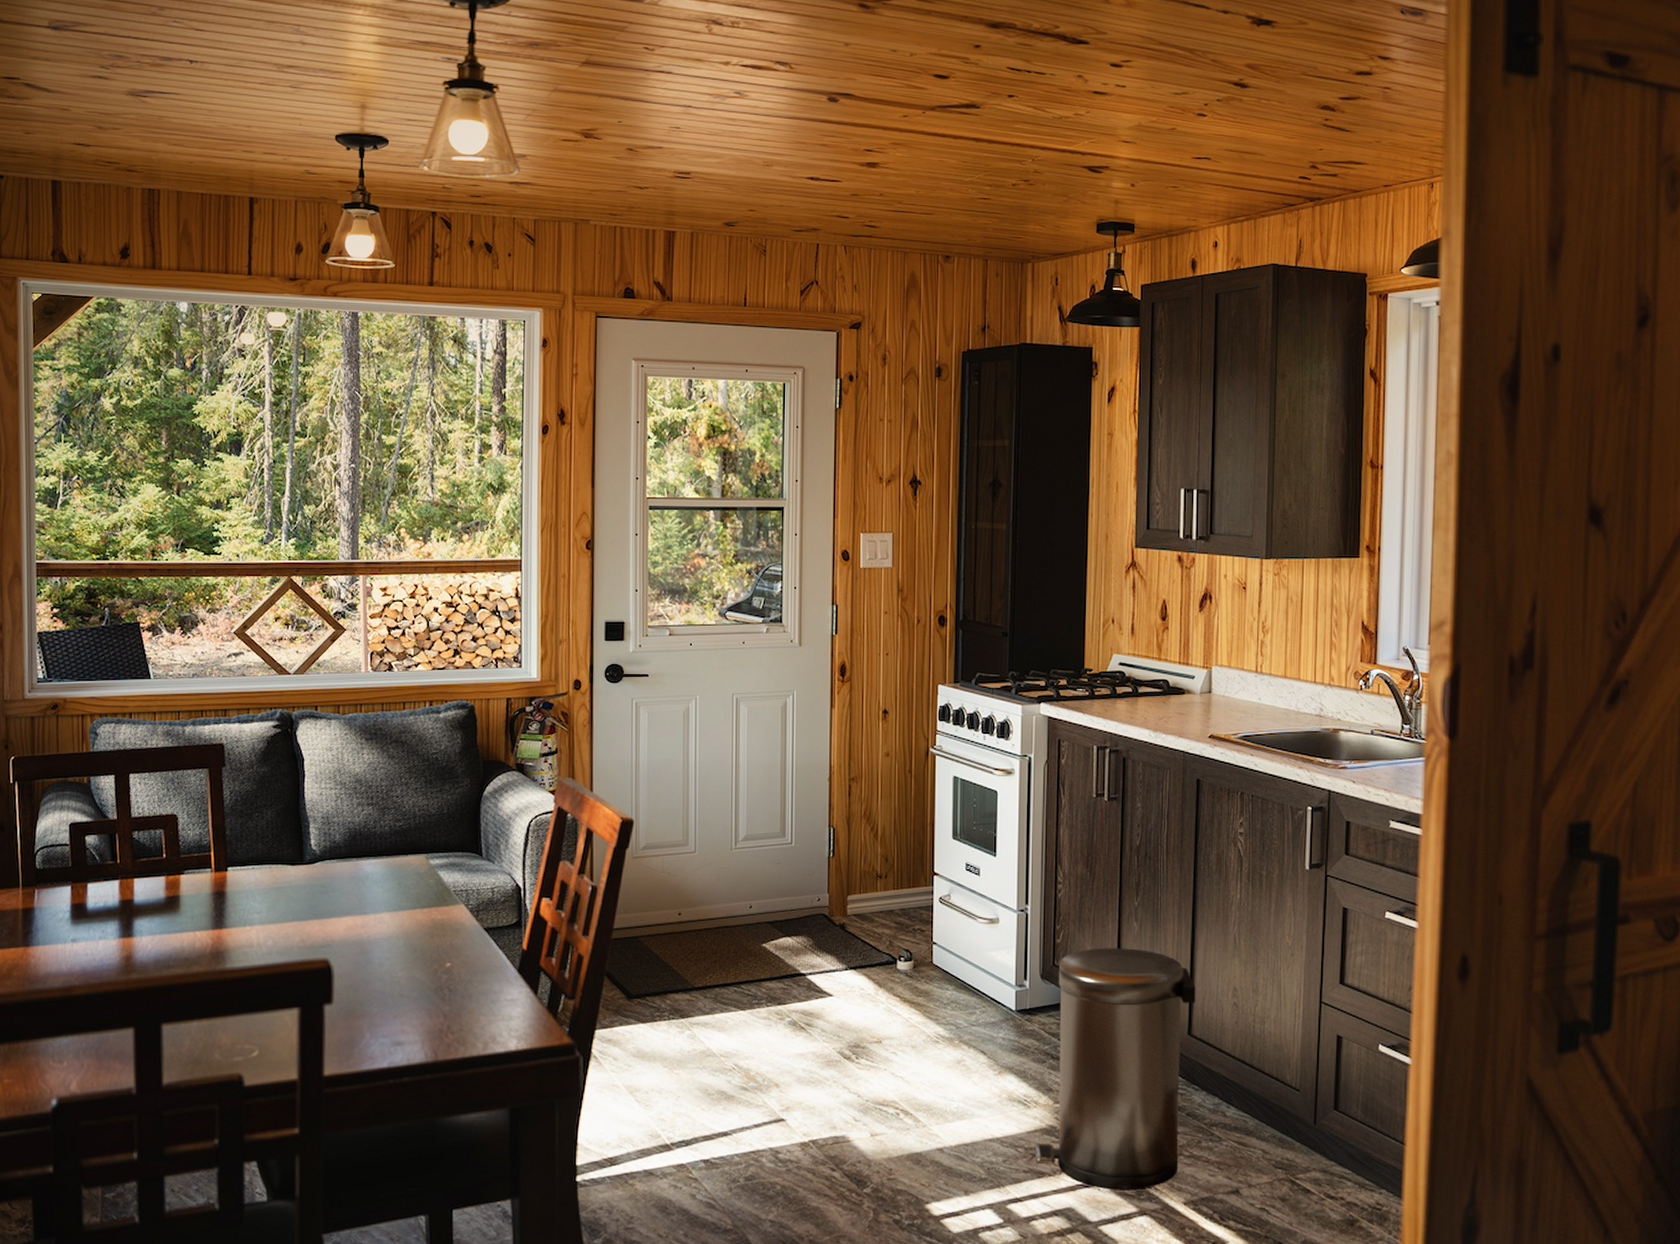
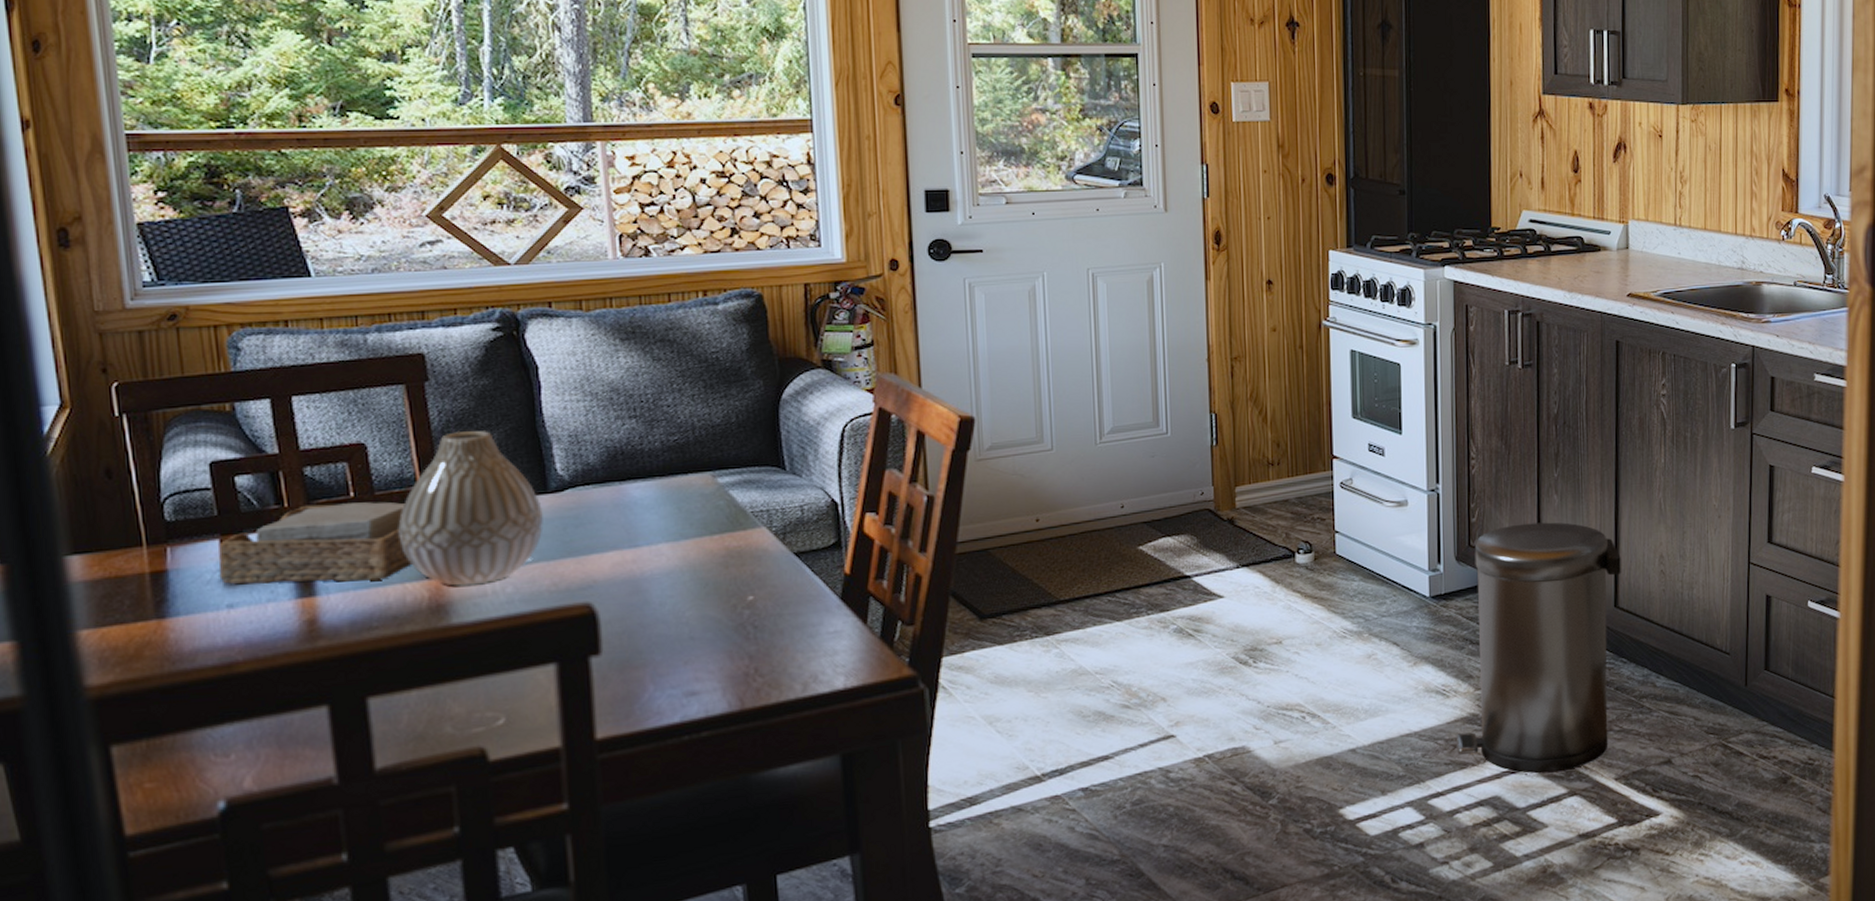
napkin holder: none [68,862,202,927] -> present [218,501,413,585]
vase: none [194,809,299,937] -> present [398,431,544,586]

